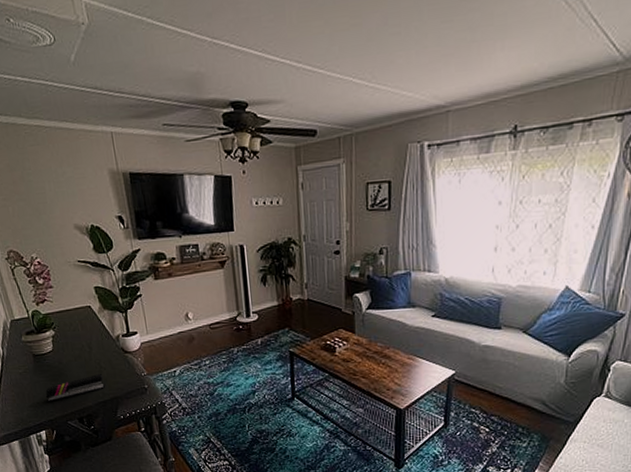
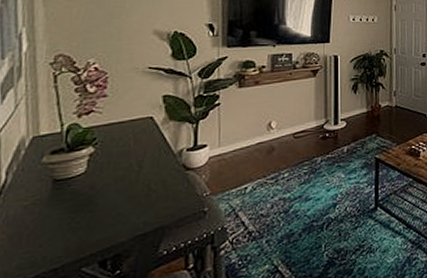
stapler: present [45,374,106,402] -> none [55,198,151,243]

